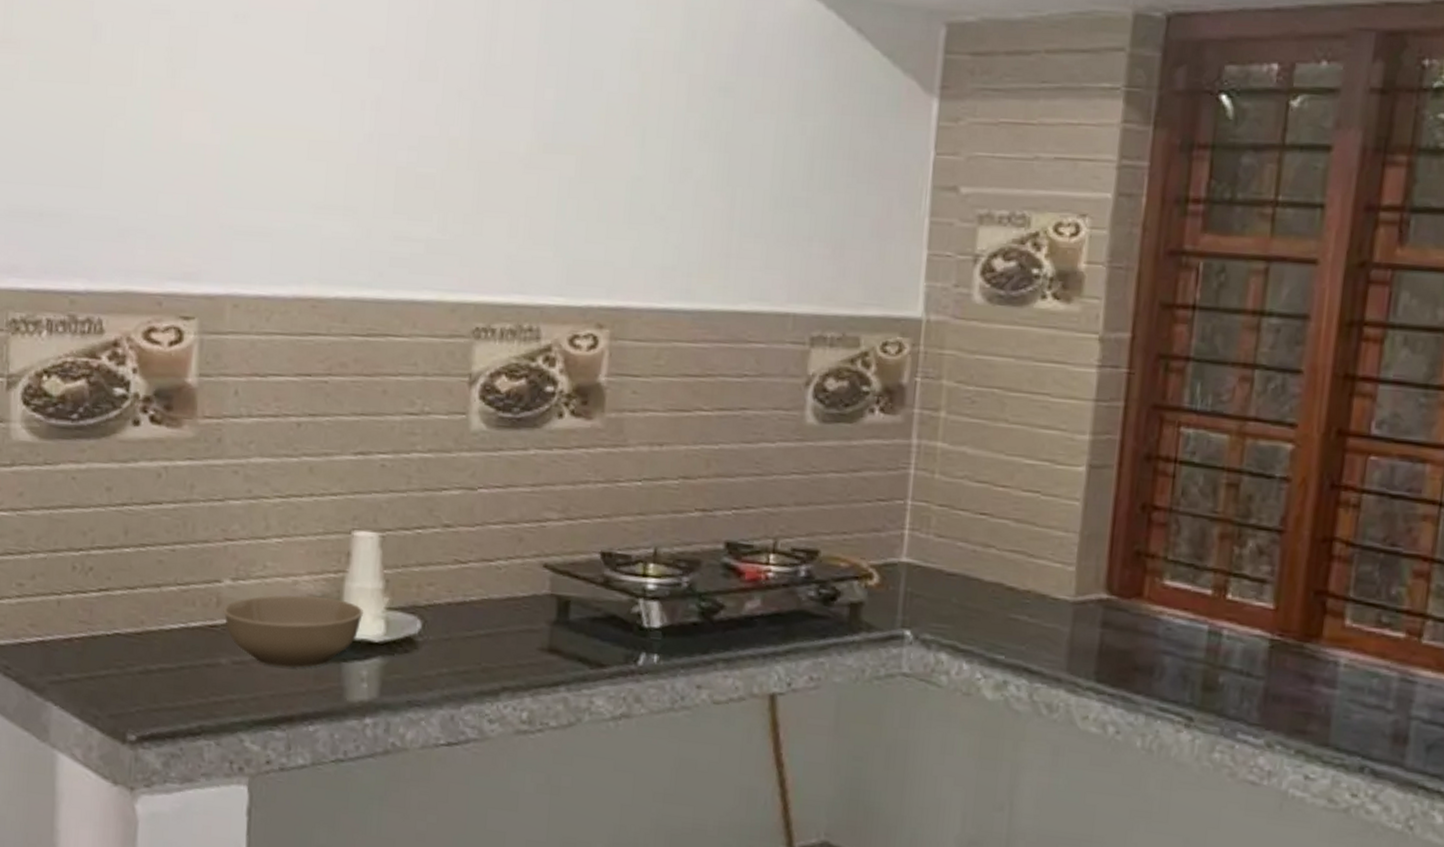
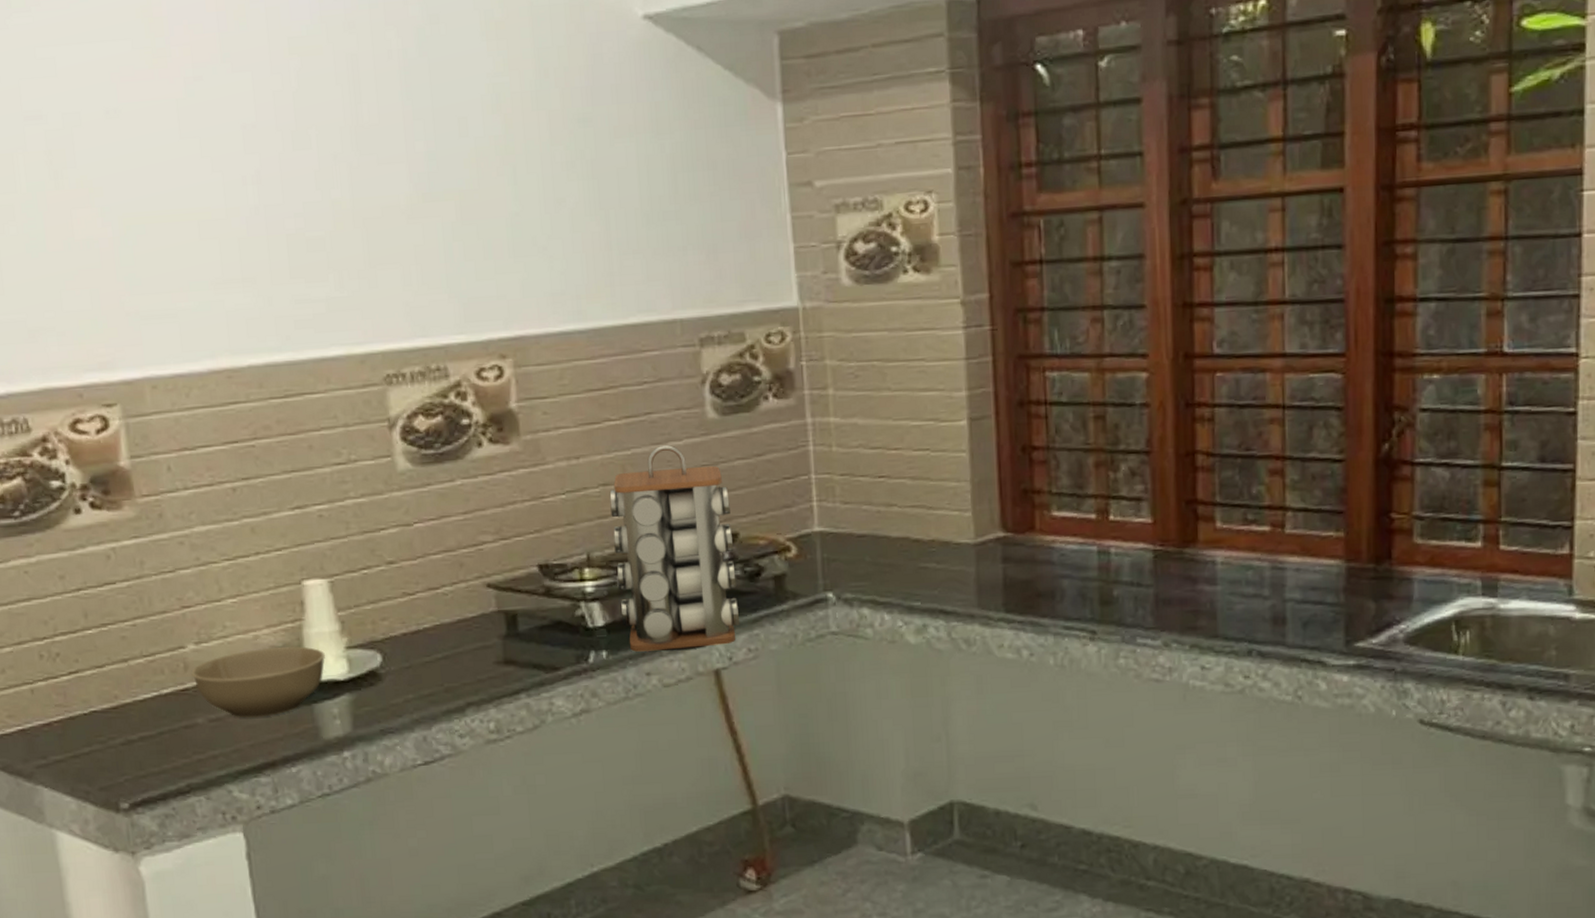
spice rack: none [679,445,816,669] -> present [609,445,740,652]

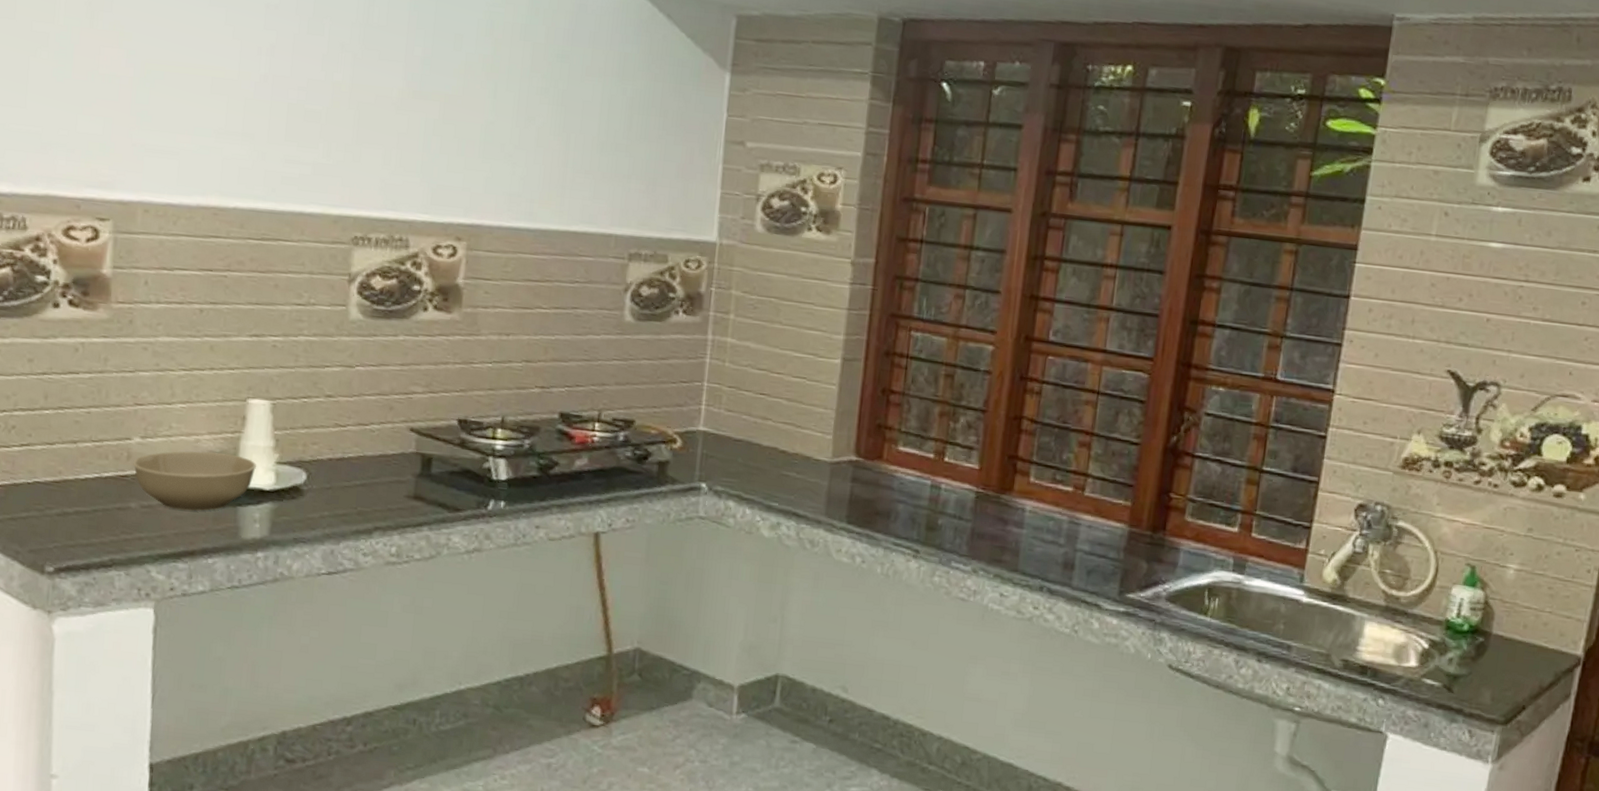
spice rack: present [609,445,740,652] -> none [522,337,632,513]

